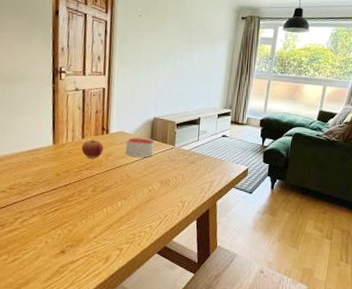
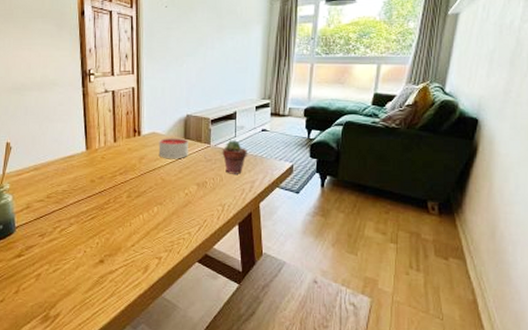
apple: present [81,138,104,159] -> none [114,141,136,163]
potted succulent: none [185,143,208,175] -> present [222,140,247,174]

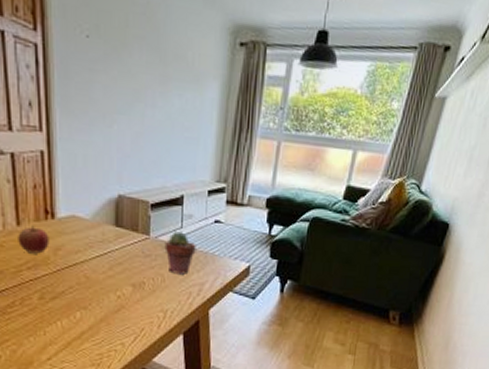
apple: none [114,141,136,163] -> present [18,225,50,254]
candle: present [158,138,188,158] -> none [80,224,121,252]

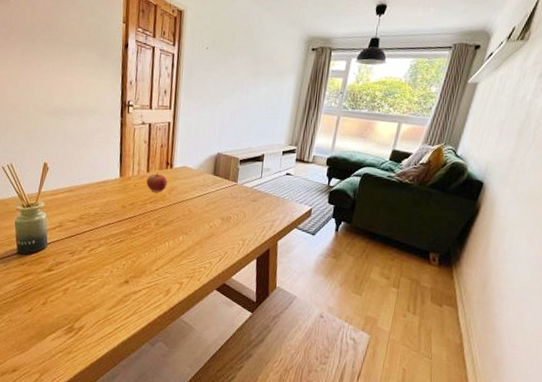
potted succulent: present [164,231,196,275] -> none [247,180,271,213]

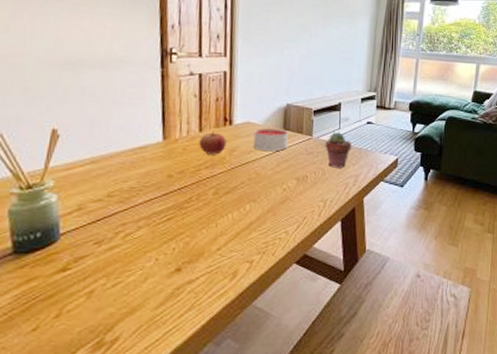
candle: none [188,172,217,193] -> present [253,128,288,151]
potted succulent: none [247,180,271,213] -> present [325,132,352,168]

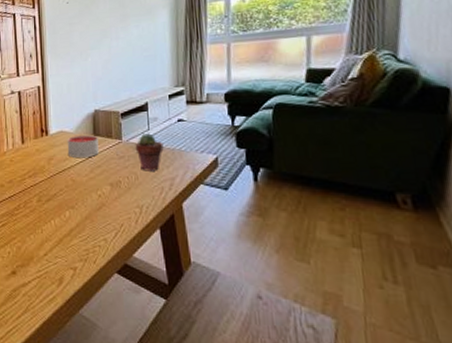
apple: present [199,131,227,155] -> none [22,142,45,165]

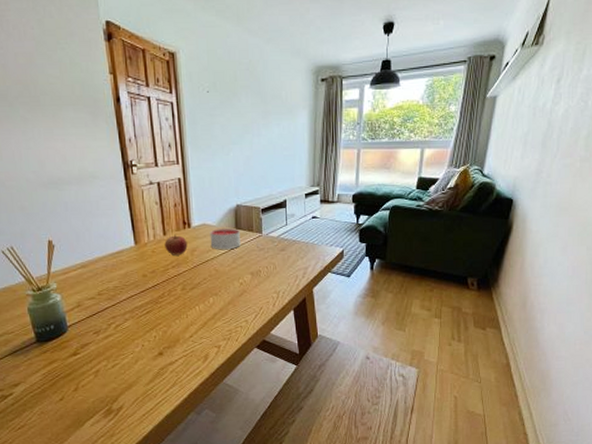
apple: none [22,142,45,165] -> present [164,234,188,256]
potted succulent: present [135,133,164,171] -> none [274,228,299,262]

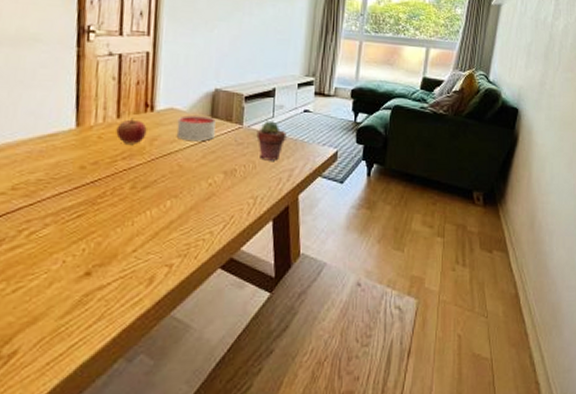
potted succulent: none [274,228,299,262] -> present [256,121,287,161]

